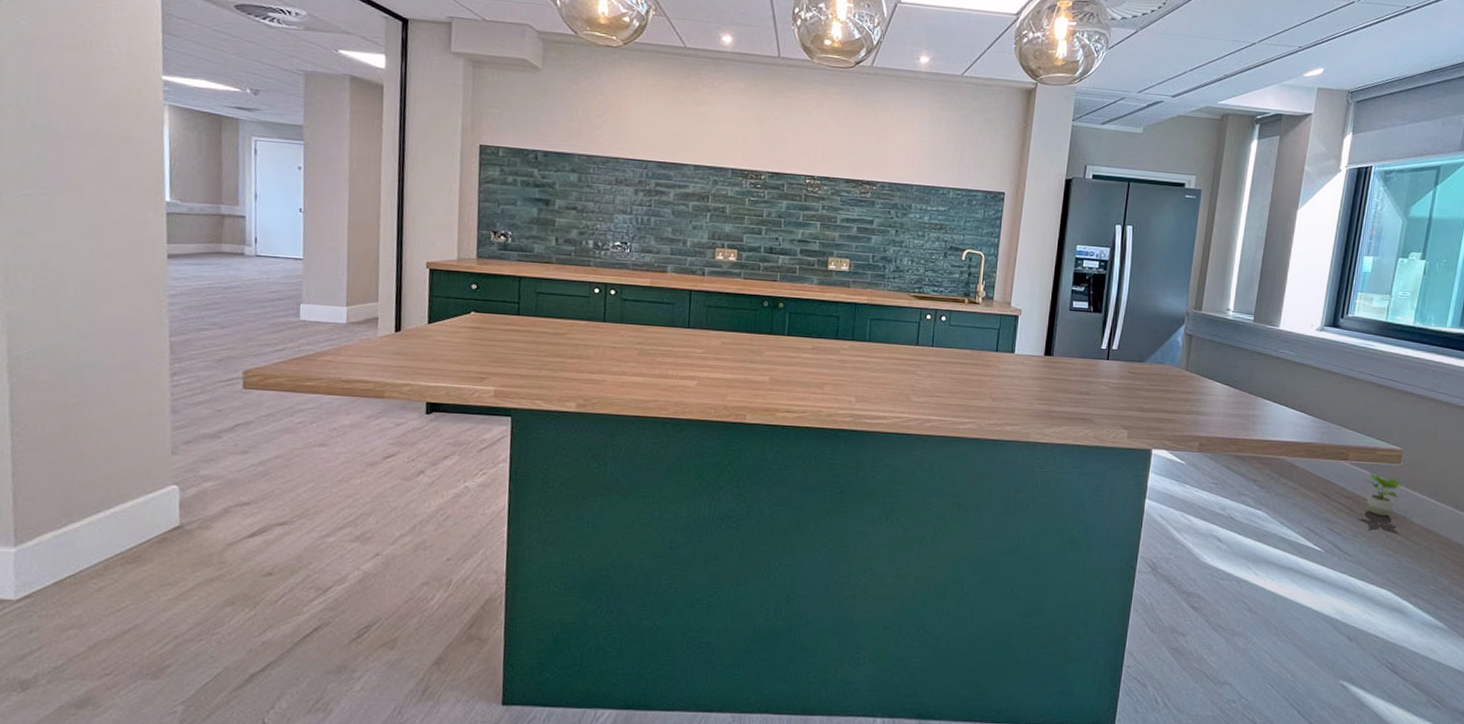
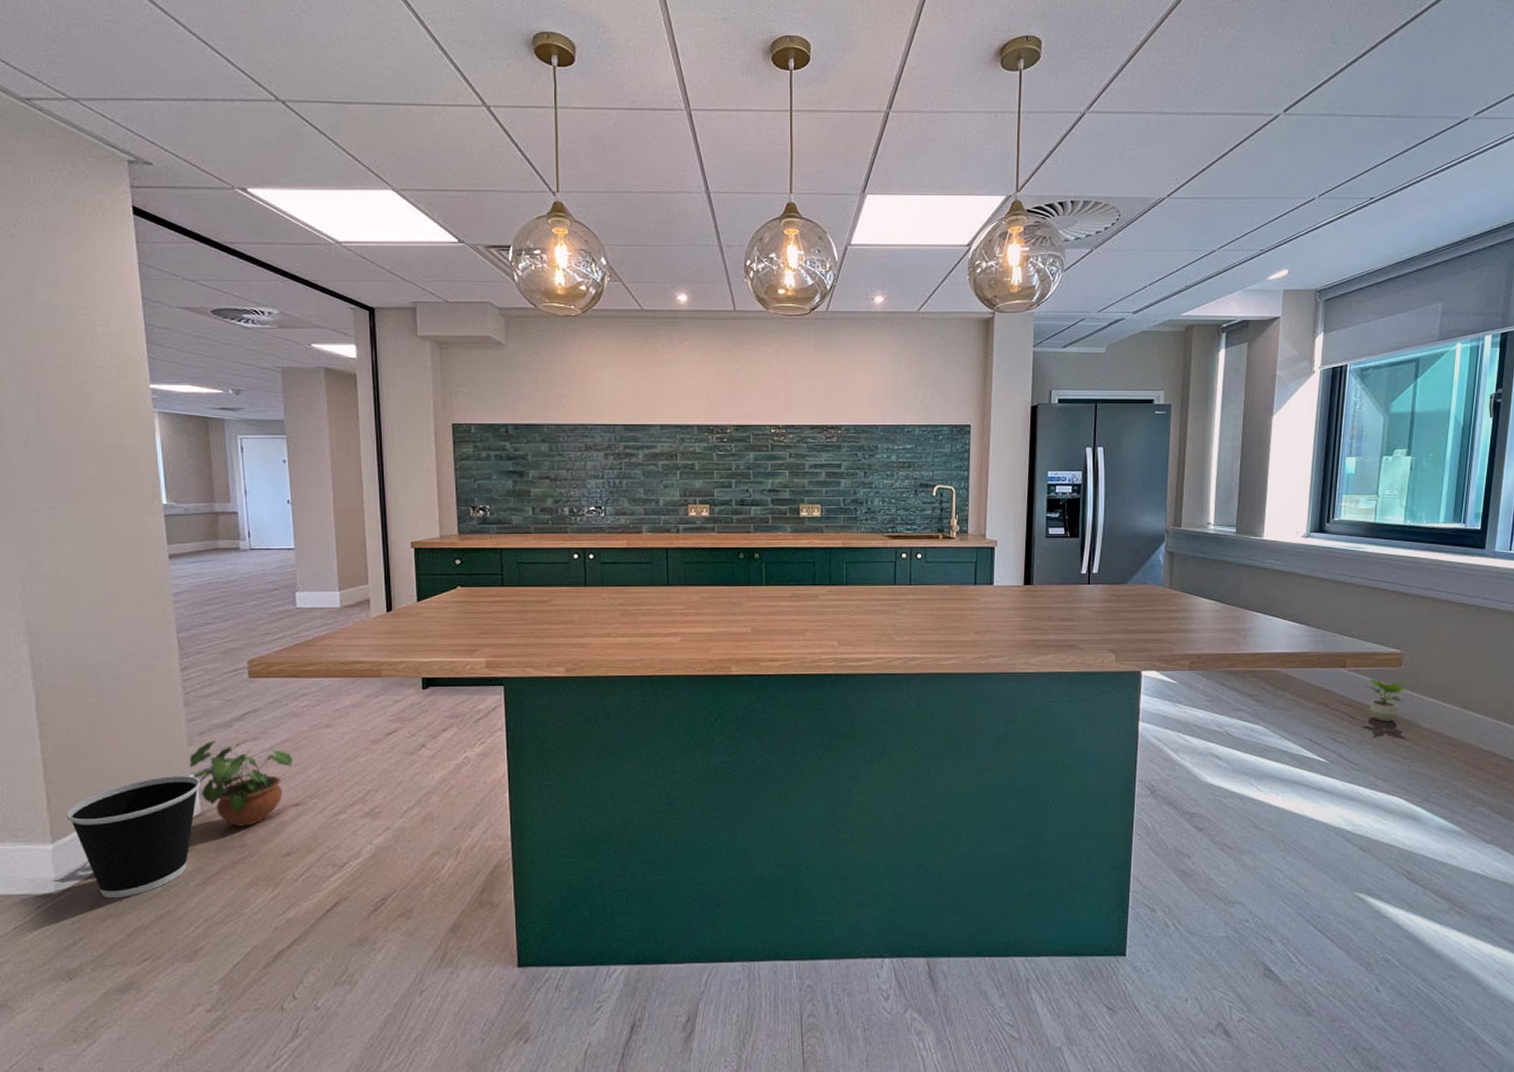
wastebasket: none [33,484,182,609] -> present [66,776,200,899]
potted plant: none [171,451,283,543] -> present [189,740,292,827]

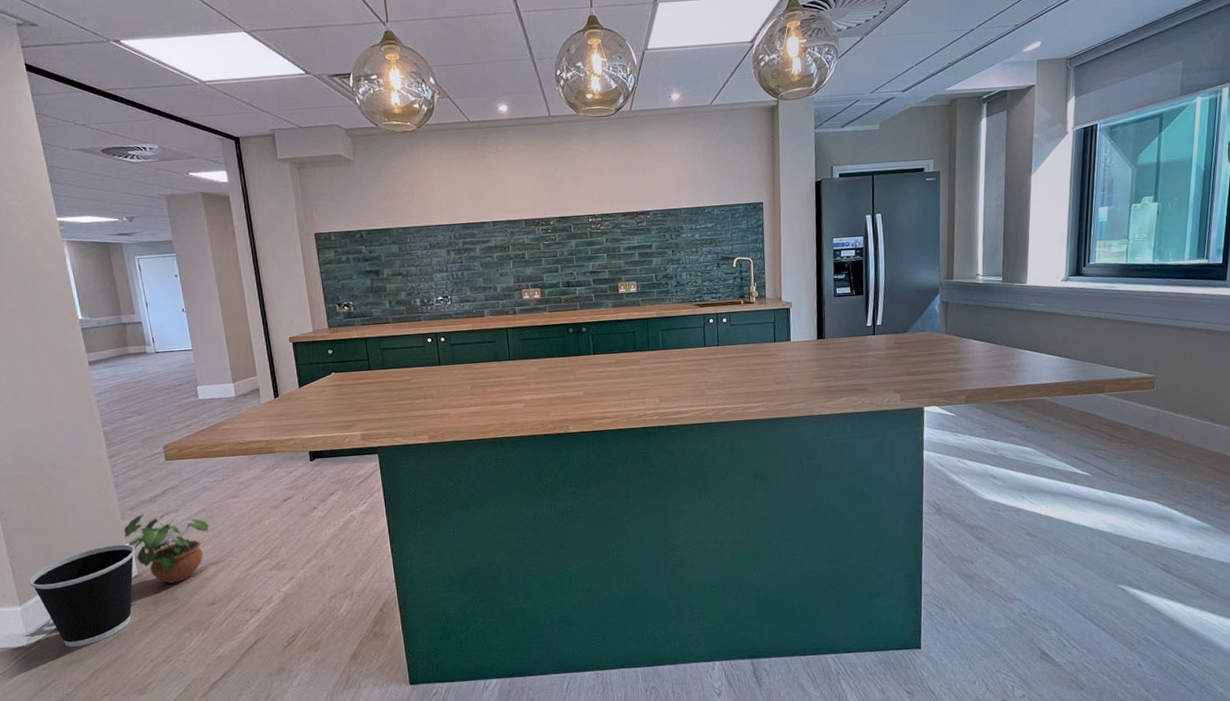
potted plant: present [1365,678,1410,722] -> none [1121,400,1162,438]

